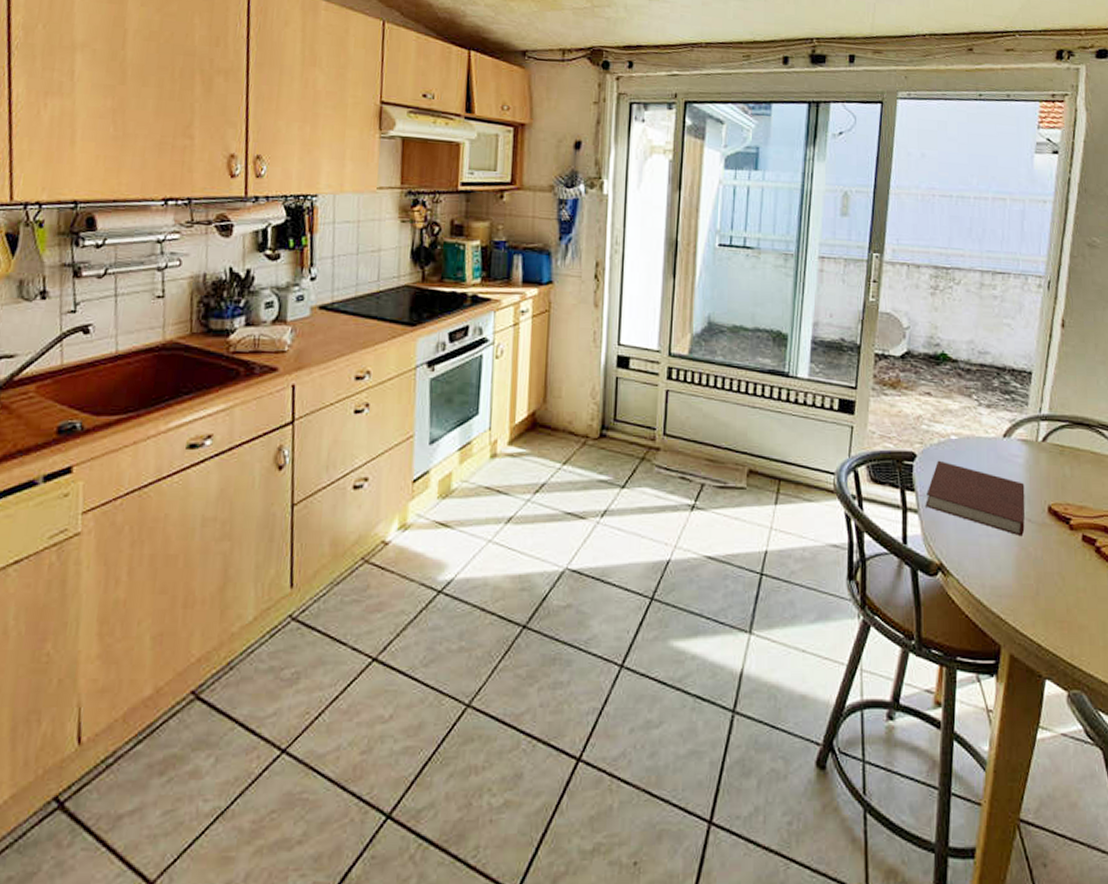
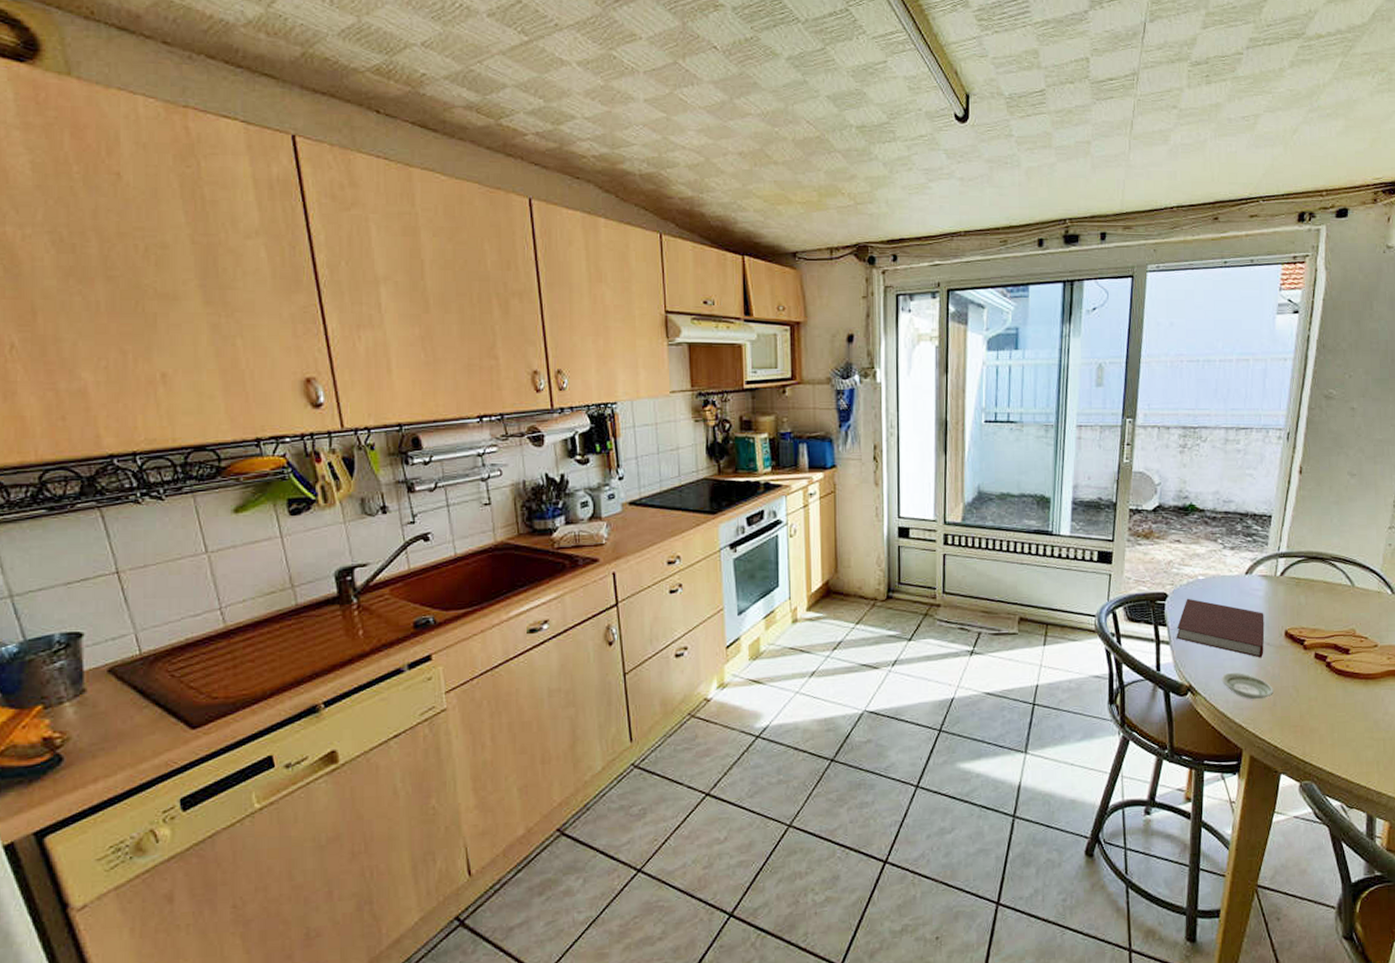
saucer: none [976,551,1036,585] -> present [1221,672,1273,699]

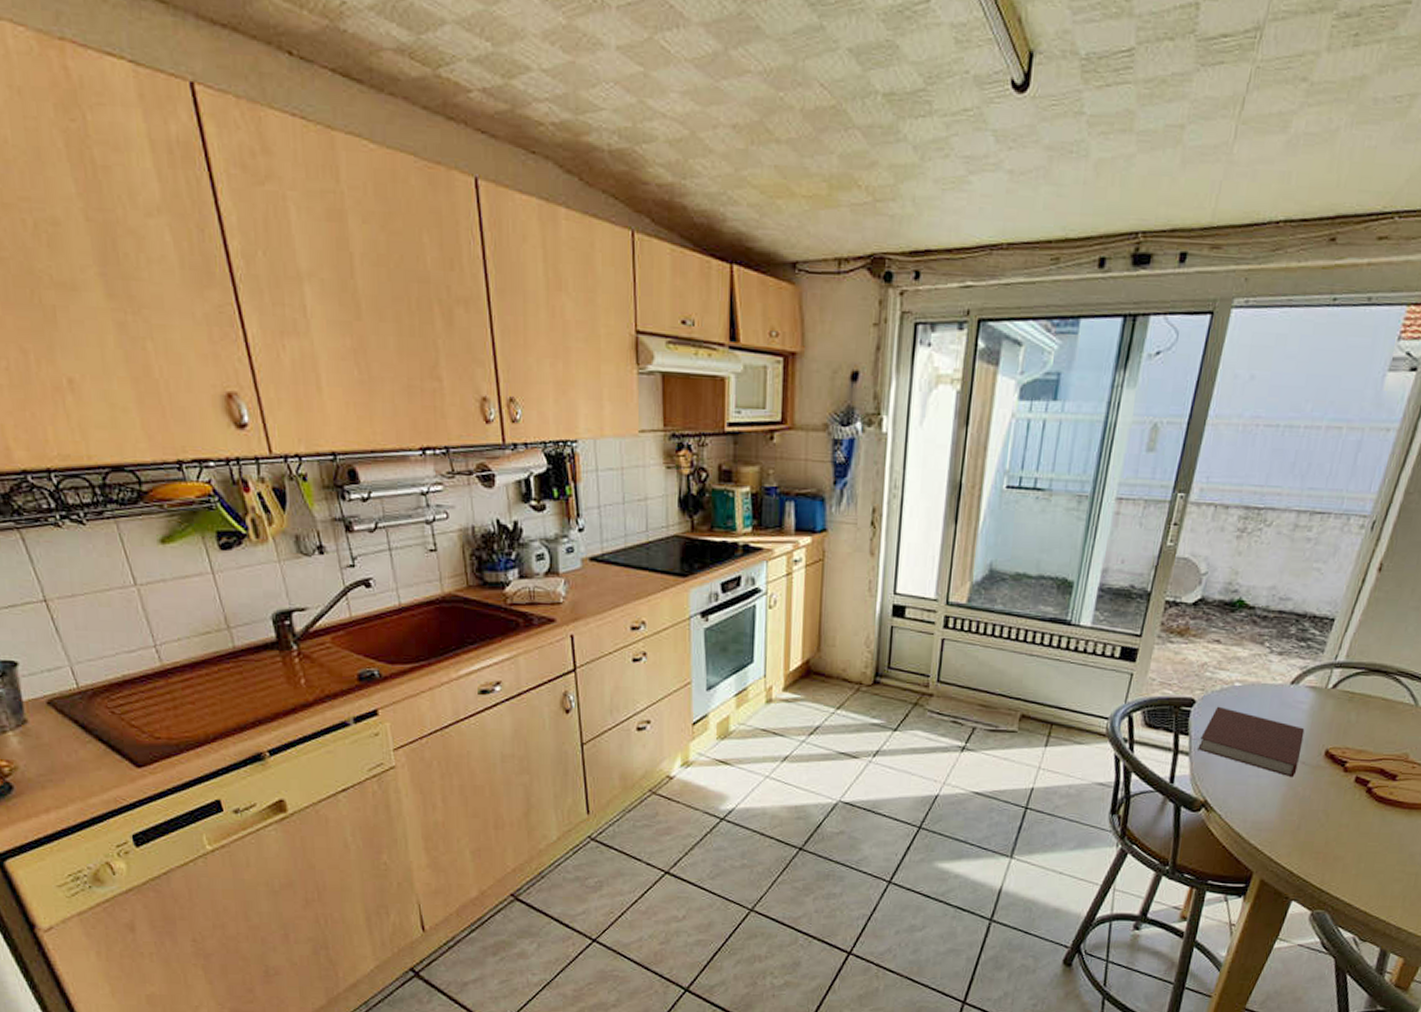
saucer: present [1221,672,1273,699] -> none [1242,790,1300,821]

